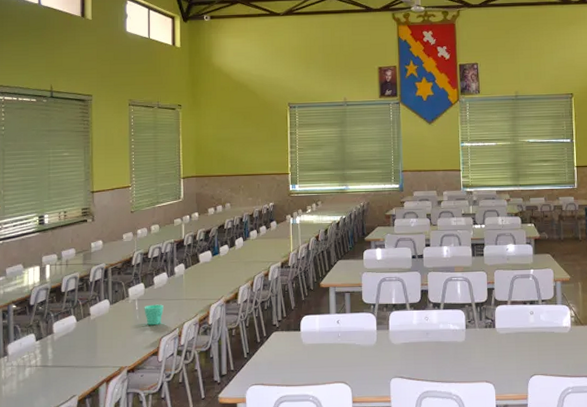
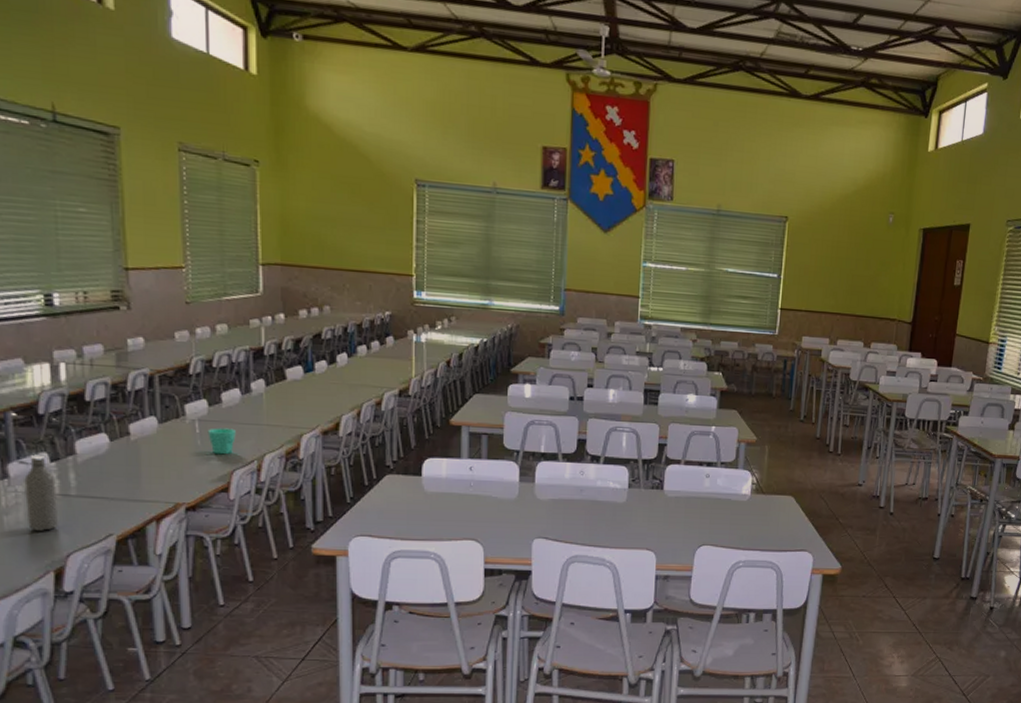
water bottle: none [14,335,40,396] -> present [16,454,59,531]

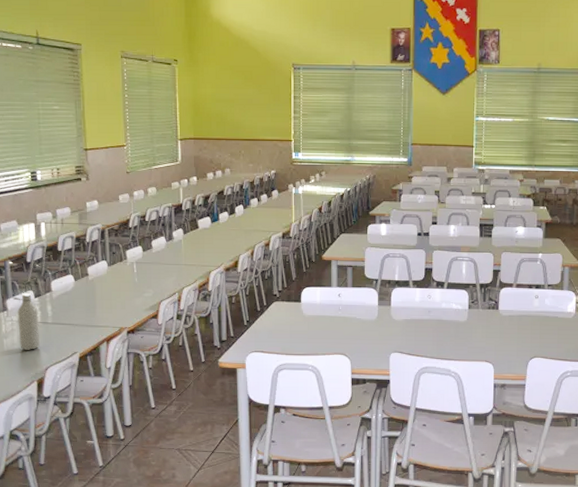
cup: present [207,428,236,455] -> none [142,268,162,289]

